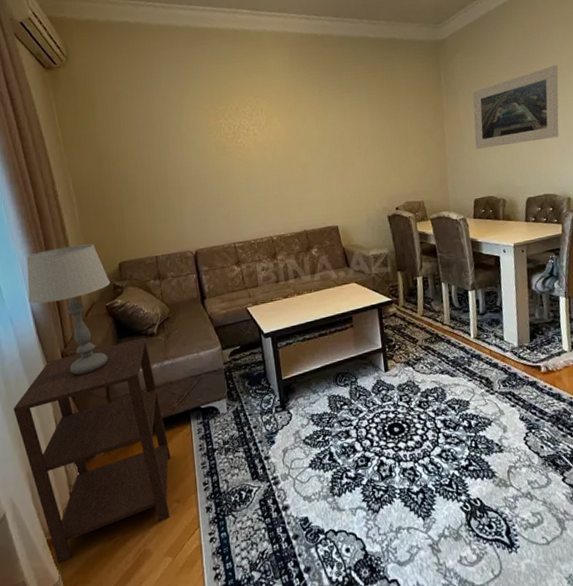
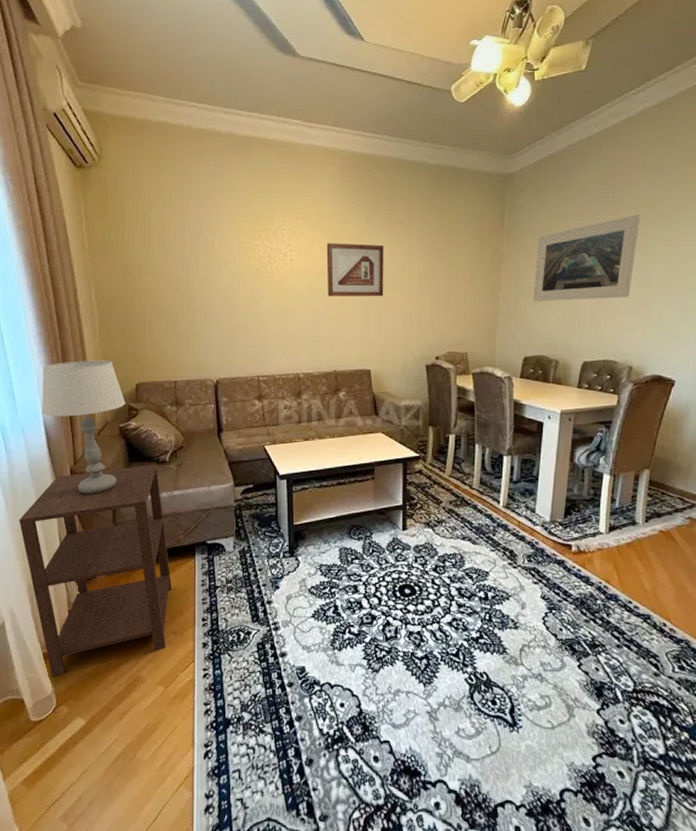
picture frame: none [285,112,342,163] -> present [326,243,384,297]

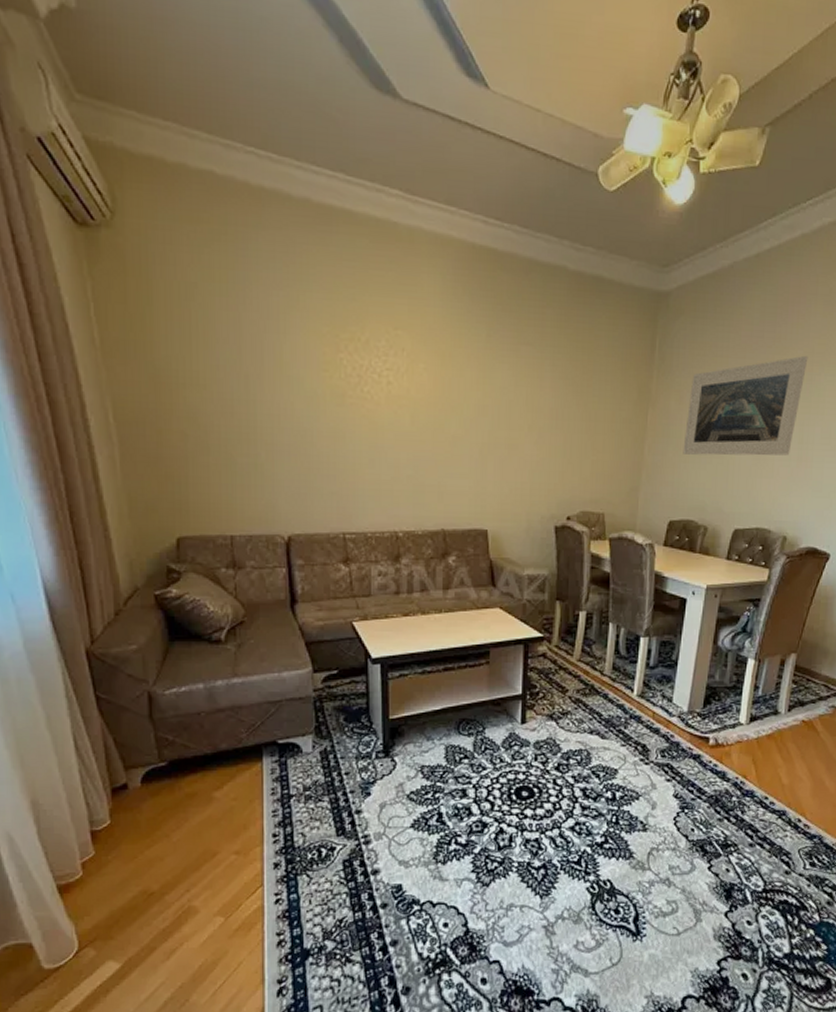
side table: present [19,464,172,677] -> none [13,643,232,914]
table lamp: present [41,360,126,495] -> none [37,503,163,684]
picture frame: present [326,243,384,297] -> none [434,363,508,439]

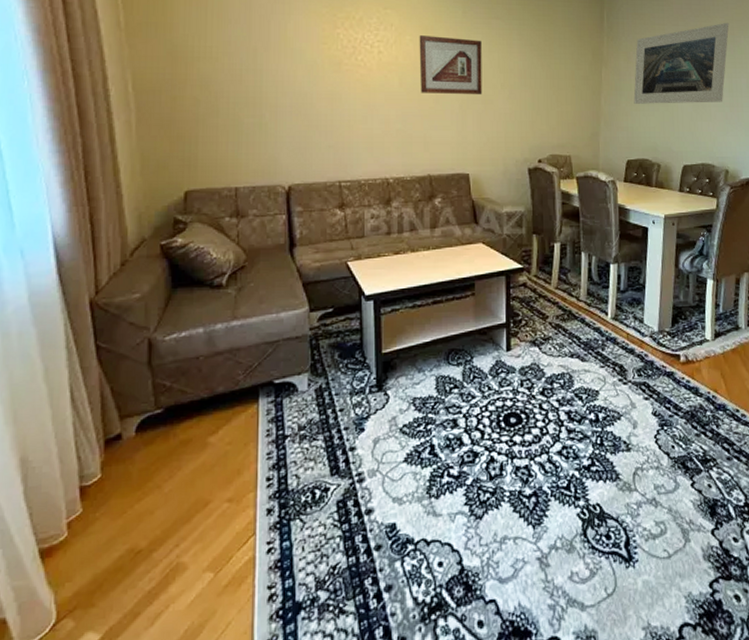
picture frame: none [434,363,508,439] -> present [419,35,482,95]

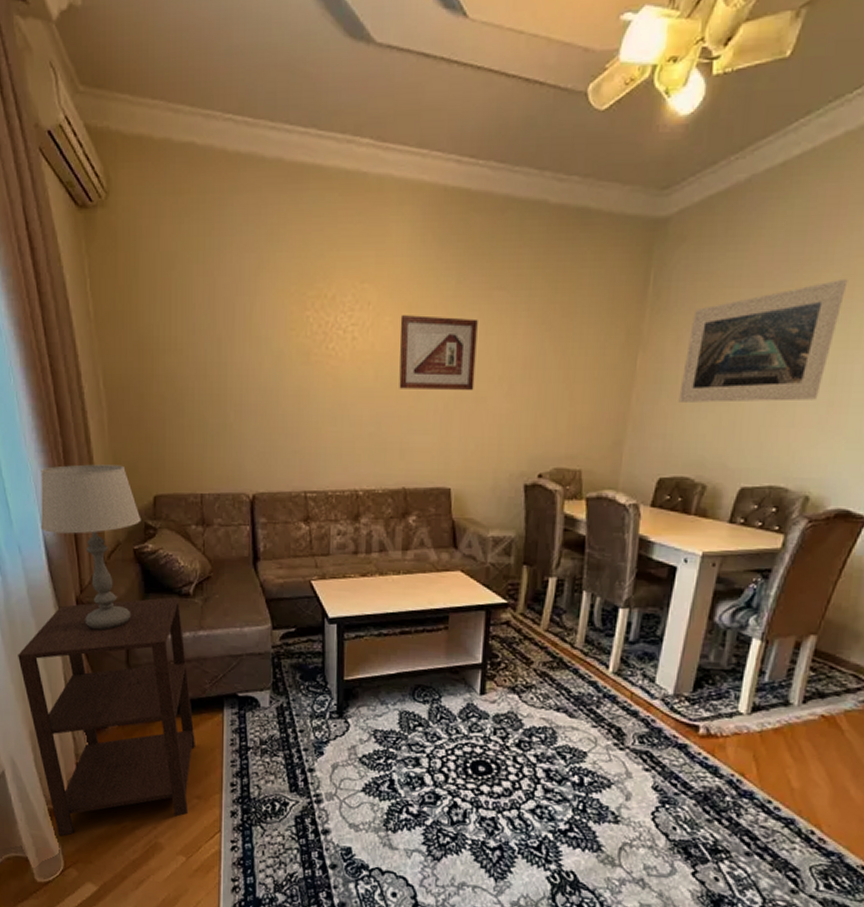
side table: none [10,289,227,581] -> present [18,596,195,836]
table lamp: none [49,163,170,332] -> present [40,464,142,630]

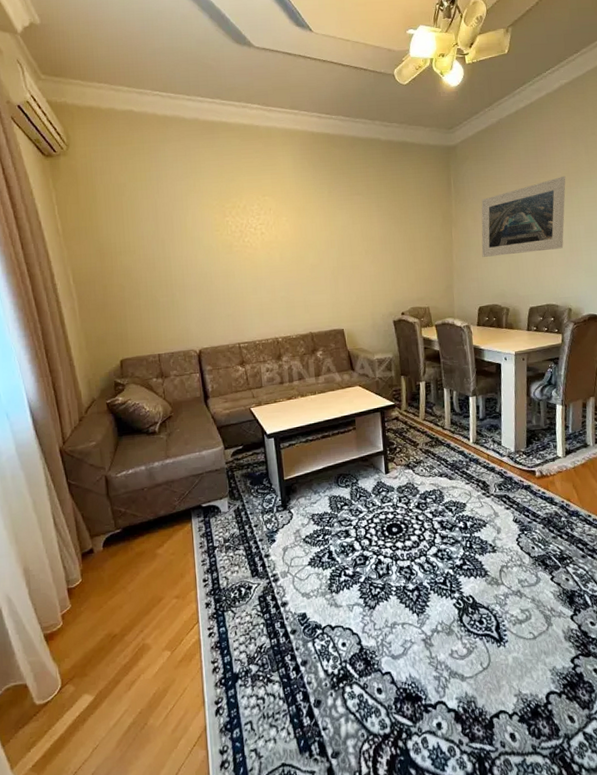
side table: present [18,596,195,836] -> none [9,435,171,658]
table lamp: present [40,464,142,630] -> none [23,339,112,472]
picture frame: present [399,315,478,391] -> none [293,214,350,265]

